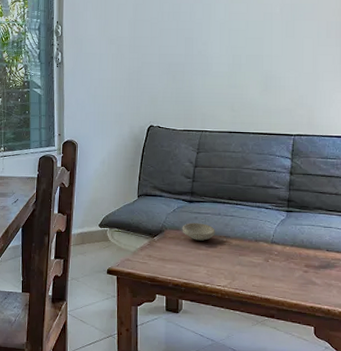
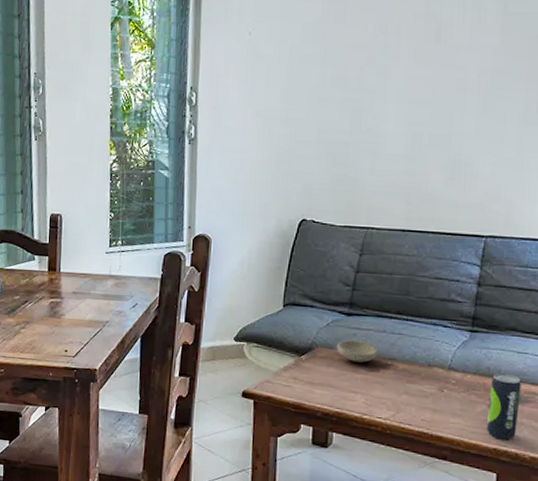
beverage can: none [303,244,329,299] -> present [486,372,521,440]

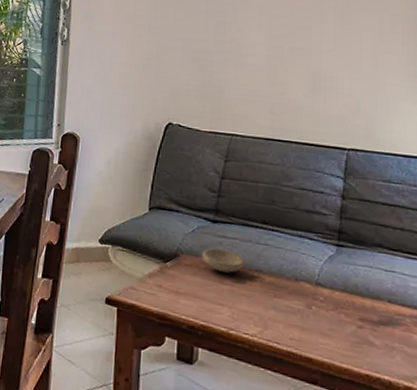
beverage can: present [486,372,521,440] -> none [356,291,391,366]

